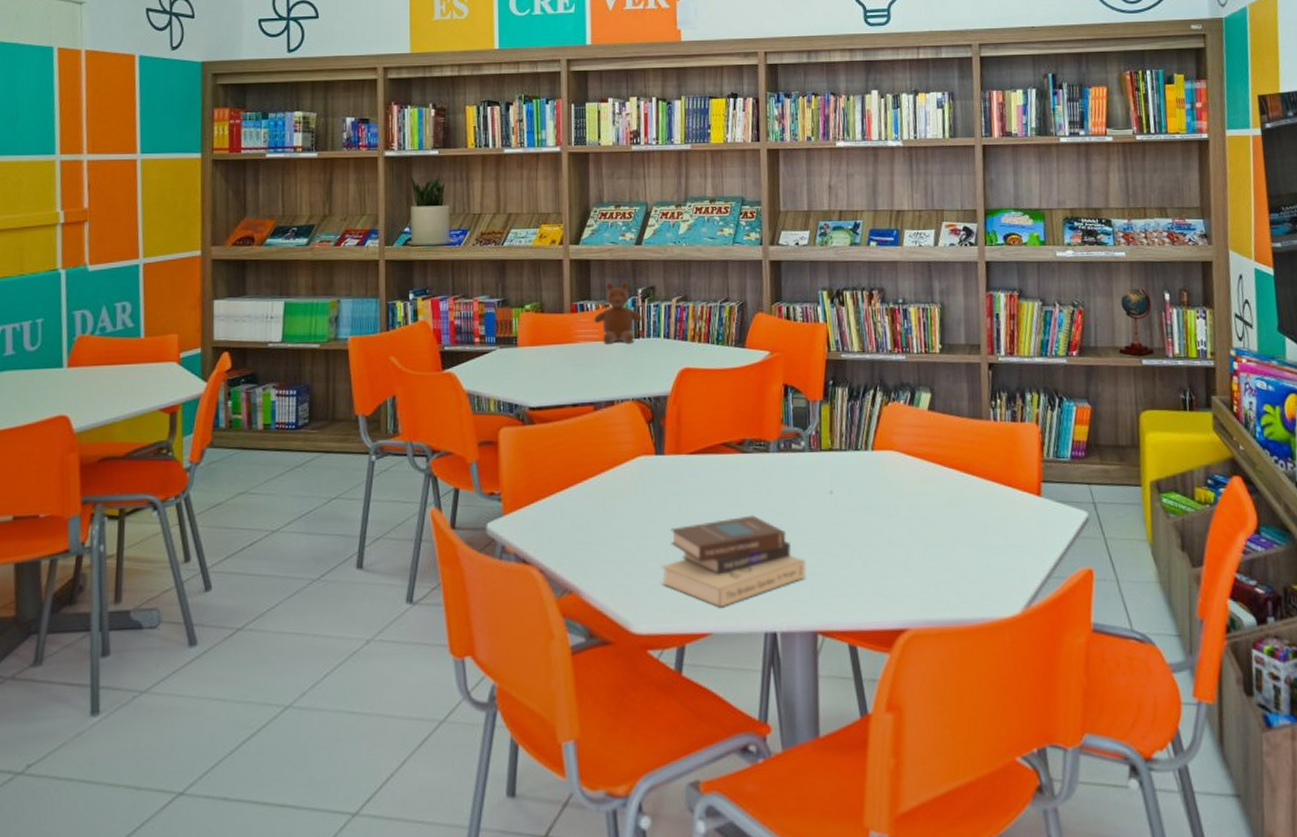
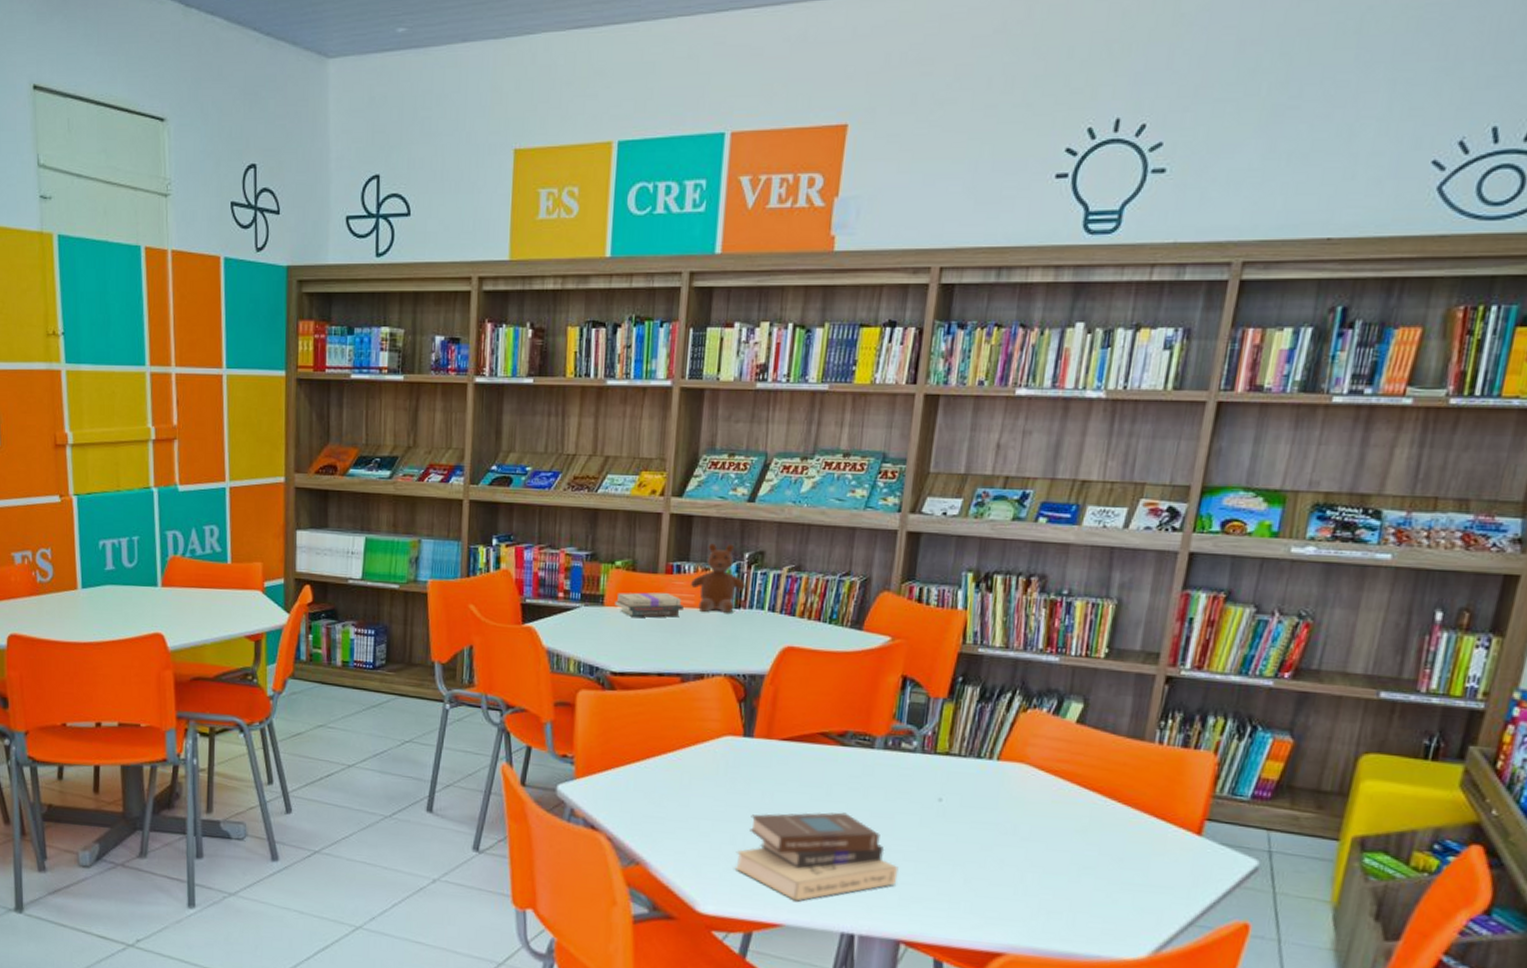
planter: present [407,176,454,247] -> none [493,408,544,489]
books: none [527,329,590,355] -> present [614,592,684,618]
globe: present [1119,288,1154,357] -> none [1349,601,1414,688]

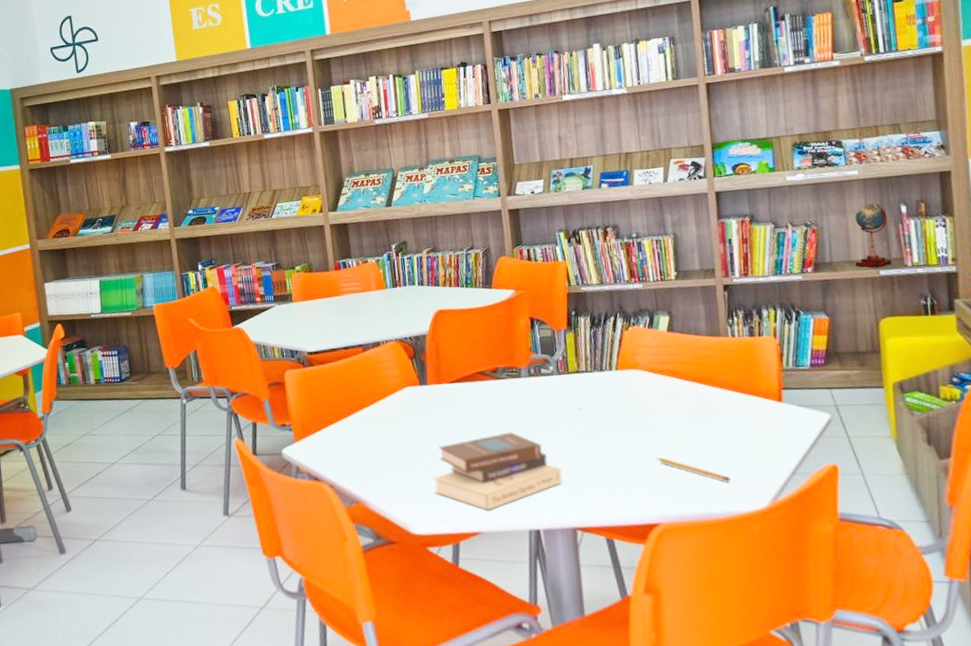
books: present [614,592,684,618] -> none [300,284,354,308]
teddy bear: present [691,543,747,613] -> none [356,240,398,294]
pencil: none [1019,875,1110,921] -> present [655,457,731,482]
globe: none [1349,601,1414,688] -> present [855,202,892,268]

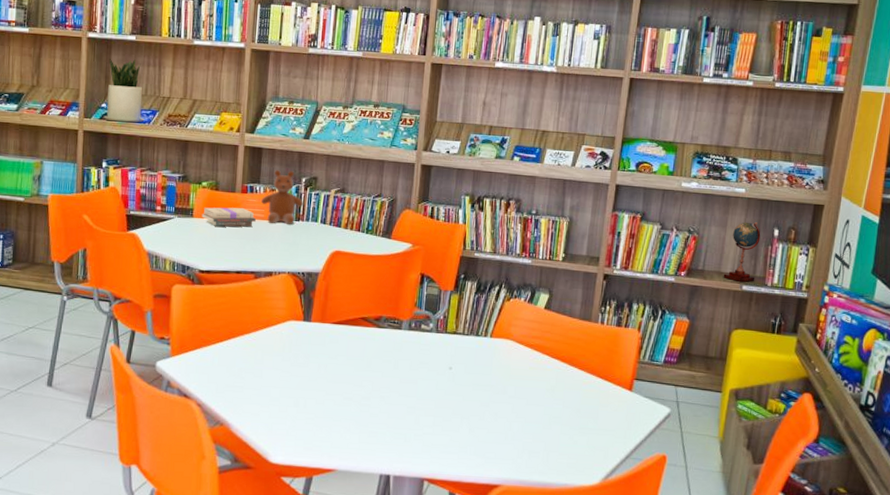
planter: none [189,164,231,226] -> present [103,59,145,123]
books: none [300,284,354,308] -> present [201,207,256,227]
teddy bear: none [356,240,398,294] -> present [261,170,304,224]
books: present [433,432,563,511] -> none [298,379,422,451]
pencil: present [655,457,731,482] -> none [508,424,572,457]

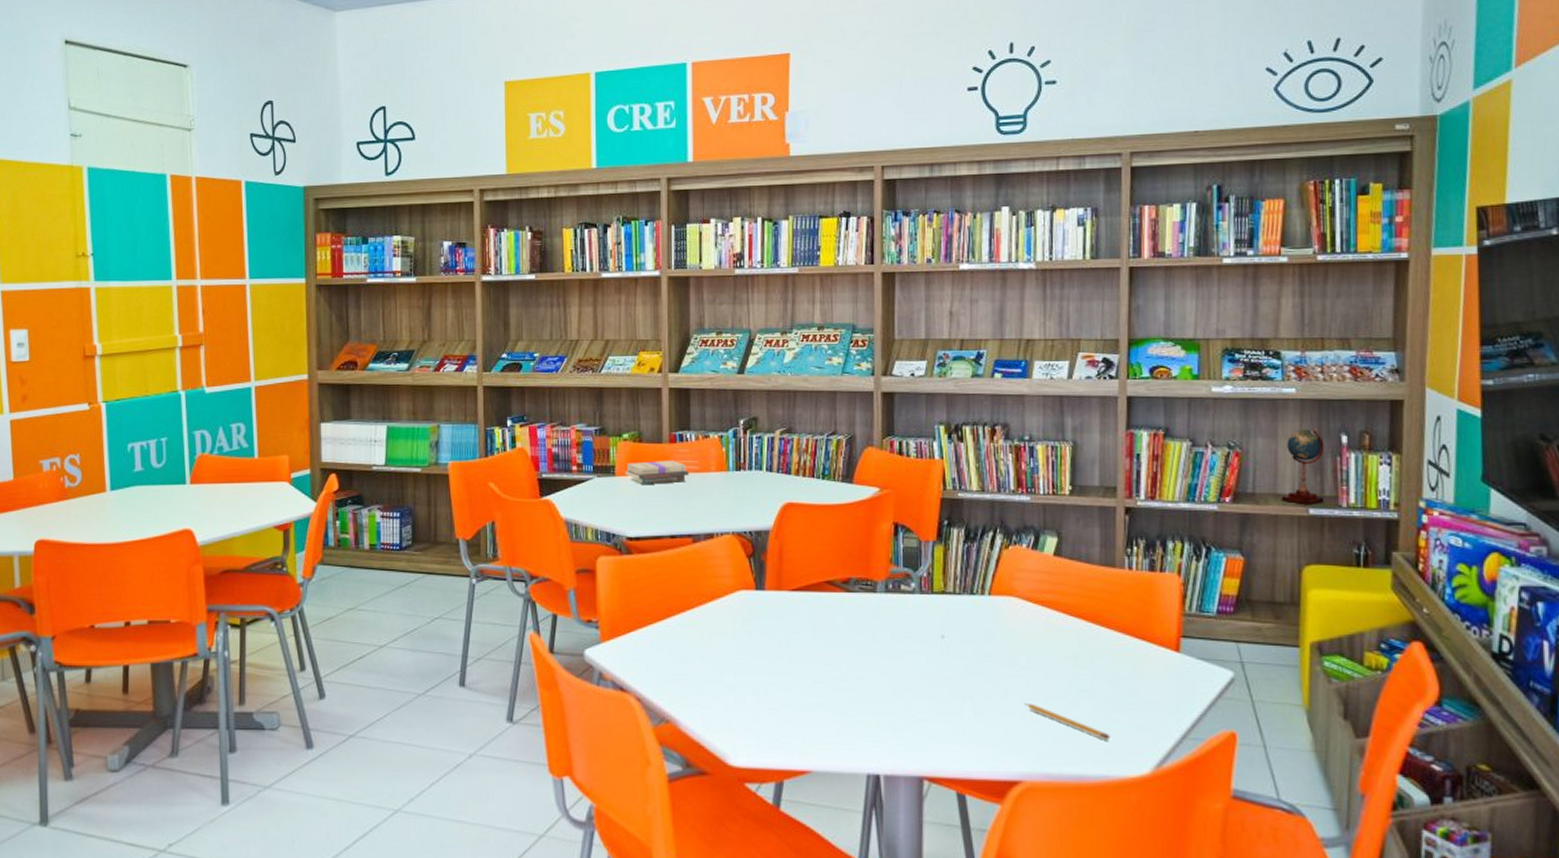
planter: present [103,59,145,123] -> none [504,301,552,373]
teddy bear: present [261,170,304,224] -> none [694,413,745,476]
pencil: none [508,424,572,457] -> present [1023,703,1111,741]

